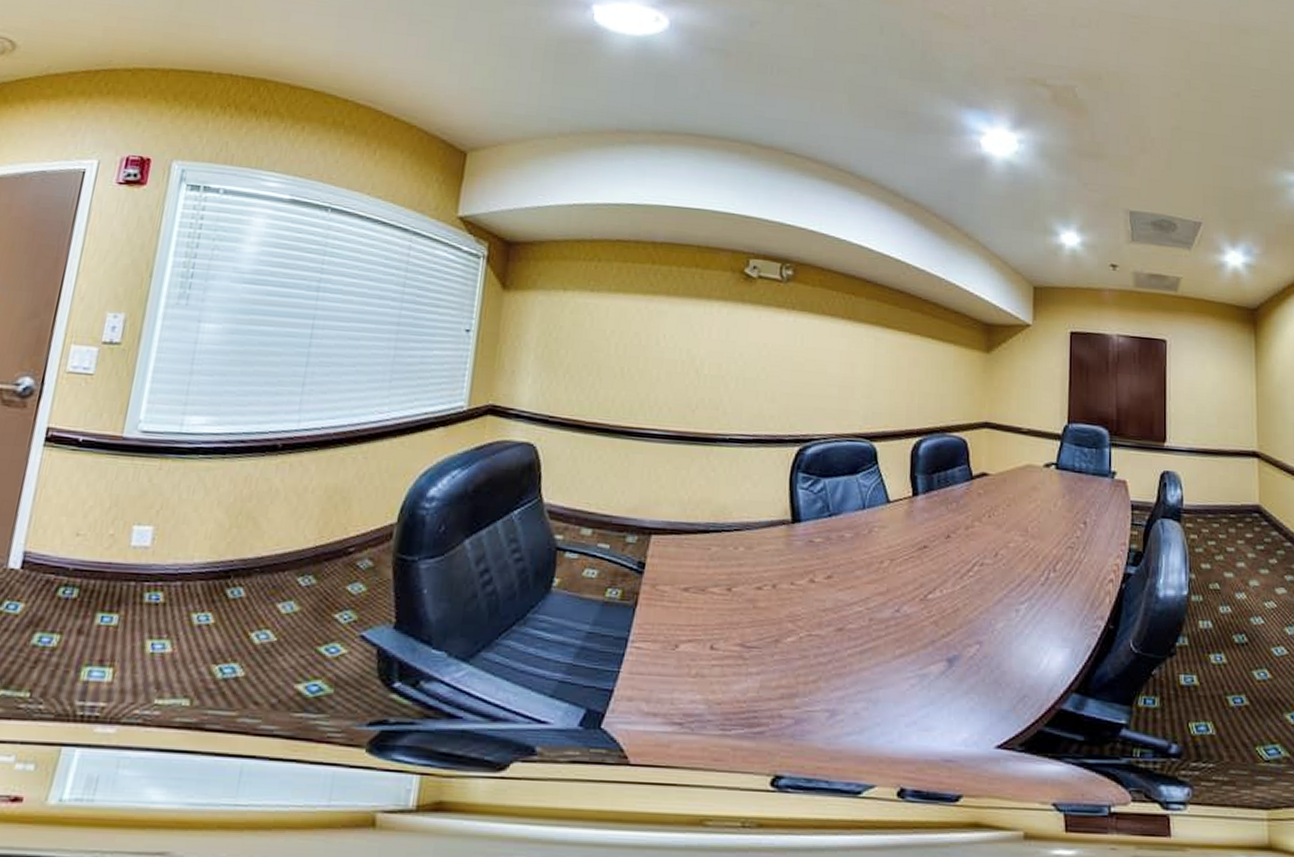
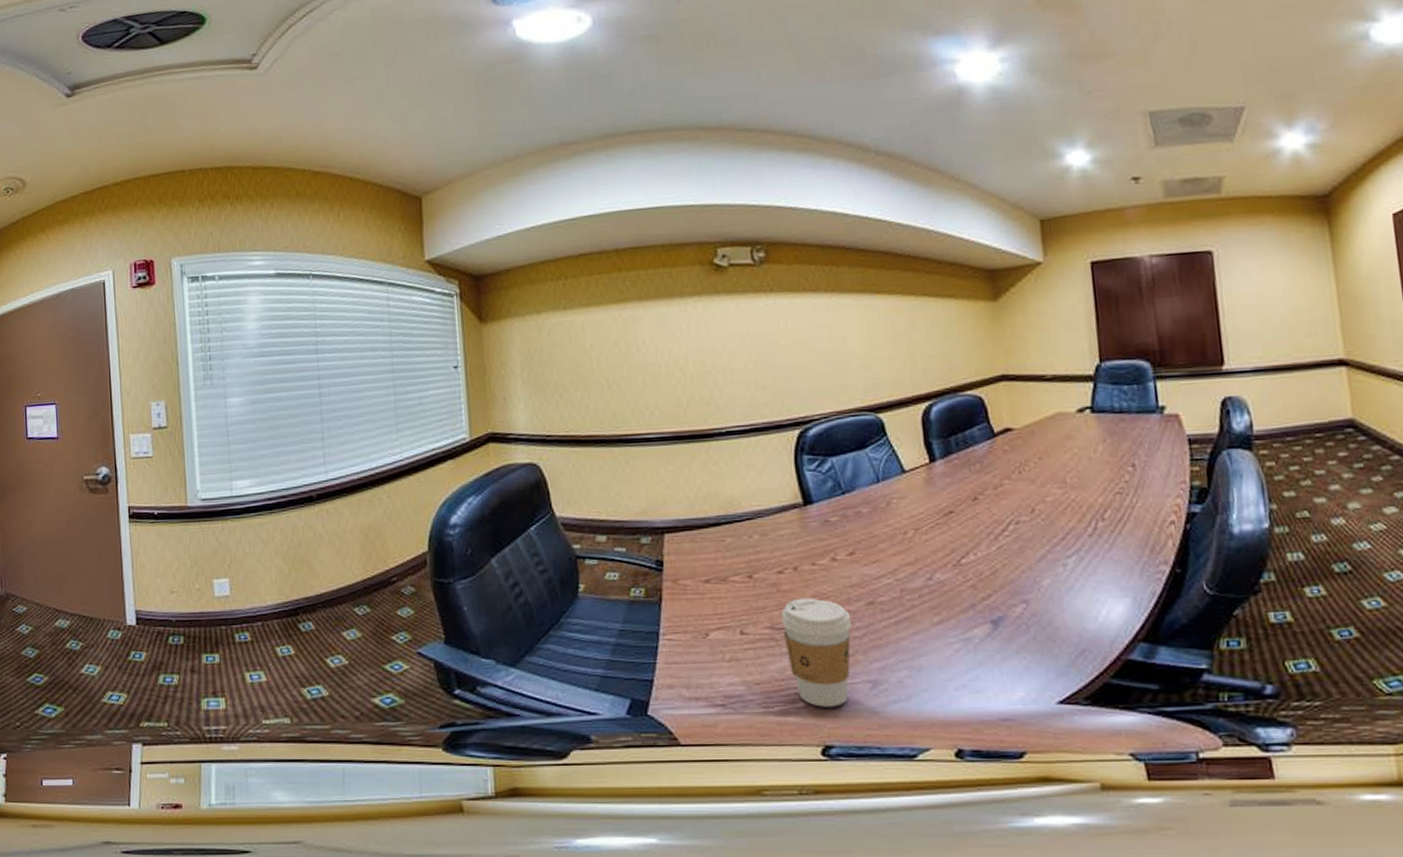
coffee cup: none [752,617,819,735] -> present [781,598,851,707]

